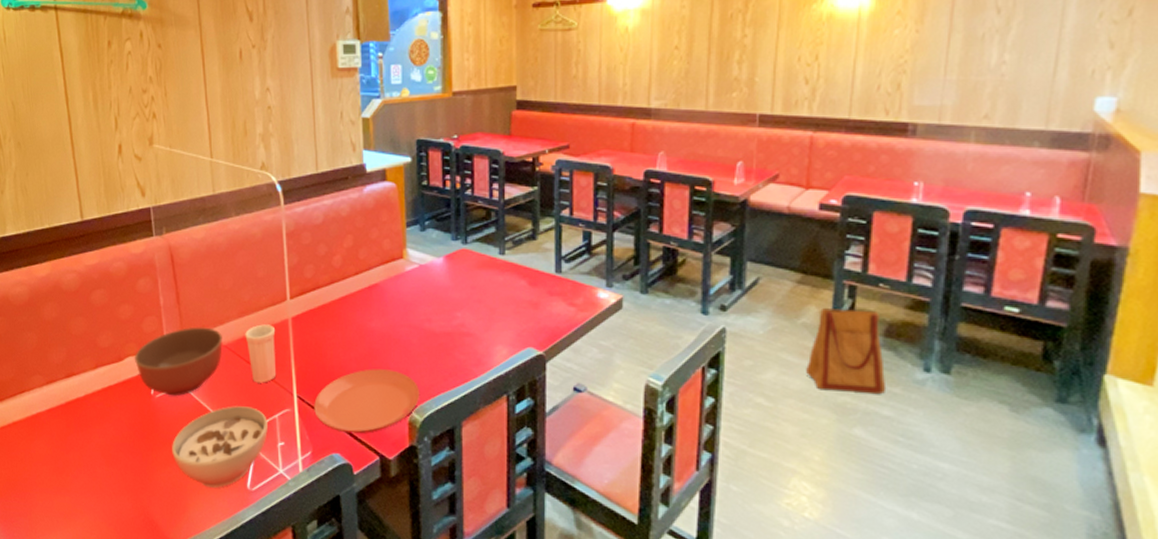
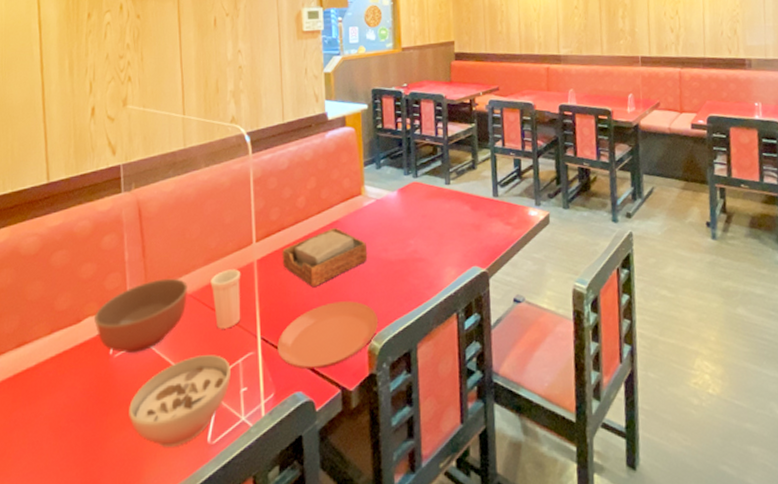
napkin holder: none [317,291,409,352] -> present [282,227,368,288]
shopping bag: present [806,308,887,395] -> none [696,207,757,278]

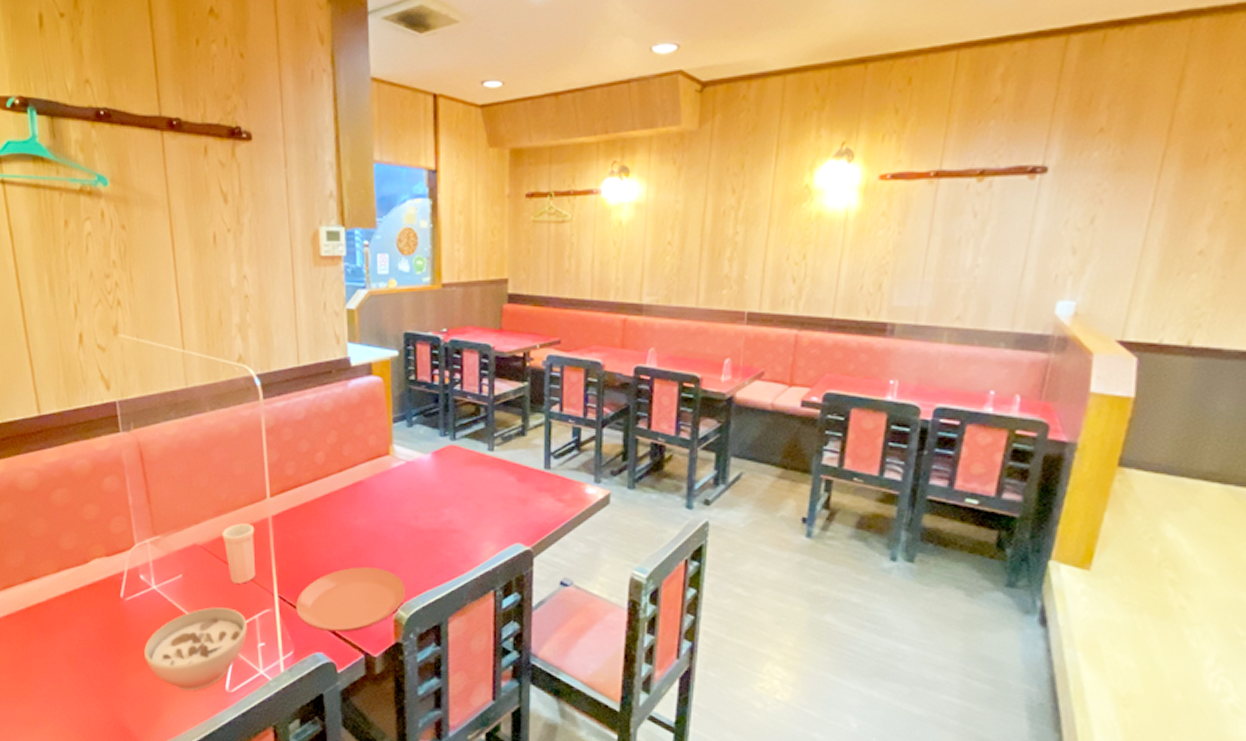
bowl: present [93,278,188,353] -> none [101,527,198,598]
napkin holder: present [282,227,368,288] -> none [299,488,396,550]

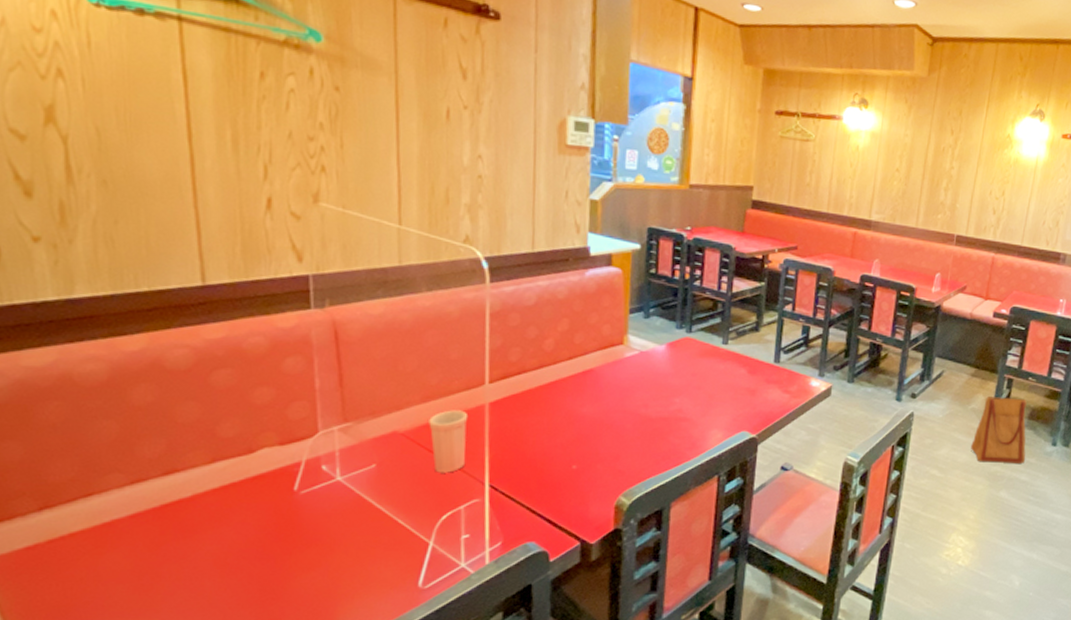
soup bowl: present [144,607,247,691] -> none [319,499,450,590]
plate: present [296,567,406,633] -> none [508,454,630,521]
shopping bag: none [783,502,856,583] -> present [971,397,1027,465]

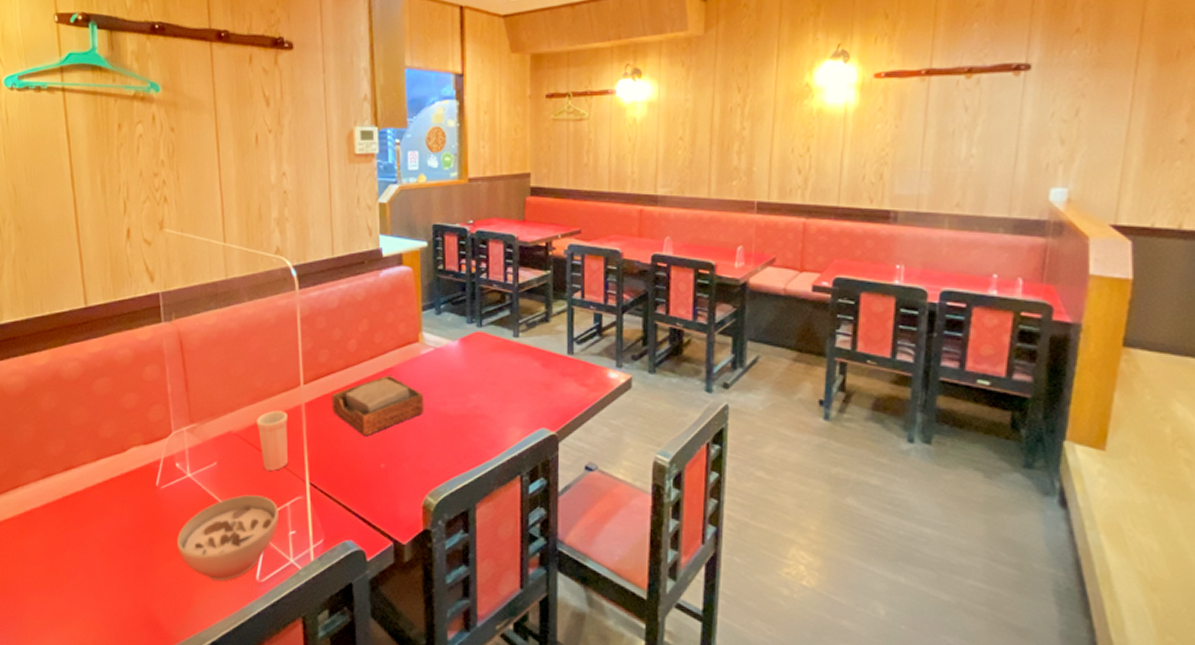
soup bowl: none [319,499,450,590] -> present [177,495,278,581]
napkin holder: none [520,376,625,438] -> present [332,374,424,437]
shopping bag: present [971,397,1027,465] -> none [803,384,875,466]

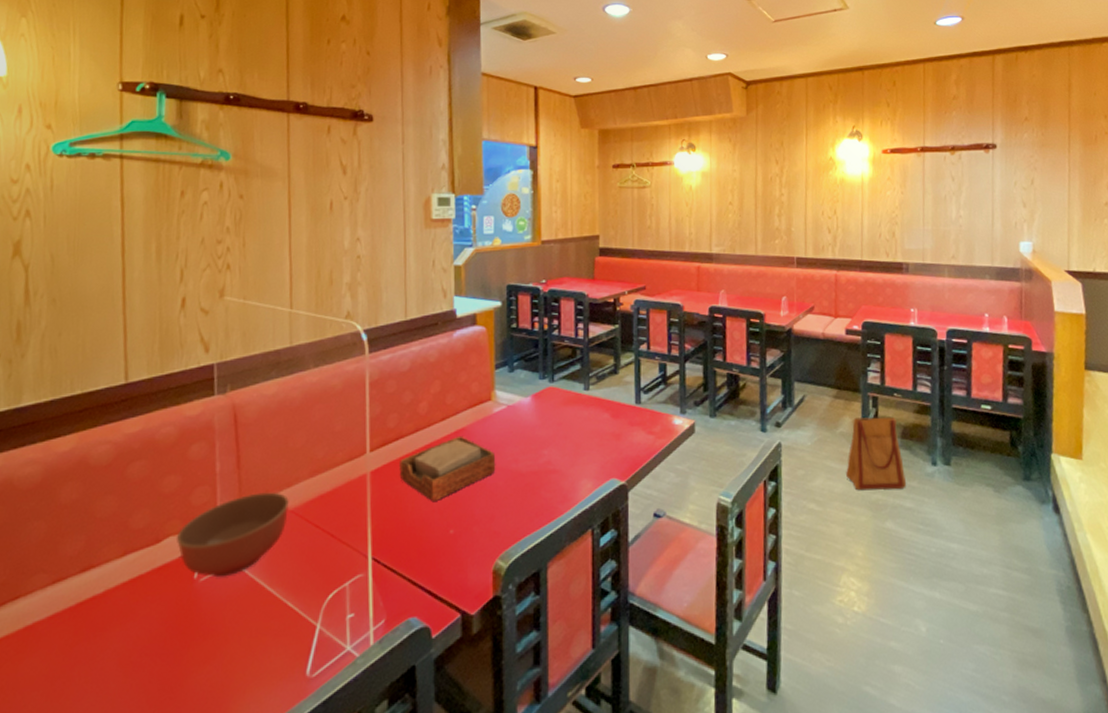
bowl: none [138,414,233,486] -> present [176,492,289,576]
soup bowl: present [177,495,278,581] -> none [214,577,336,682]
cup: present [256,410,289,471] -> none [316,482,352,549]
shopping bag: none [803,384,875,466] -> present [846,416,907,491]

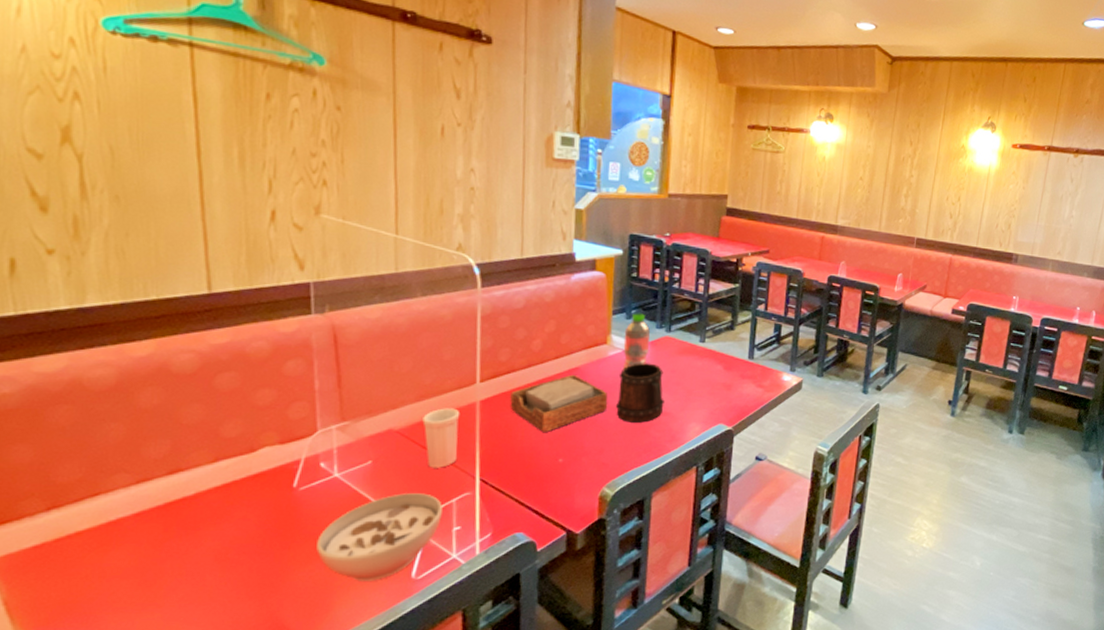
bowl: present [176,492,289,576] -> none [272,412,394,486]
soup bowl: none [214,577,336,682] -> present [316,493,443,581]
cup: none [316,482,352,549] -> present [422,408,461,468]
beer mug: none [503,417,553,484] -> present [615,363,664,423]
water bottle: none [508,365,534,426] -> present [623,313,651,369]
shopping bag: present [846,416,907,491] -> none [933,388,985,451]

